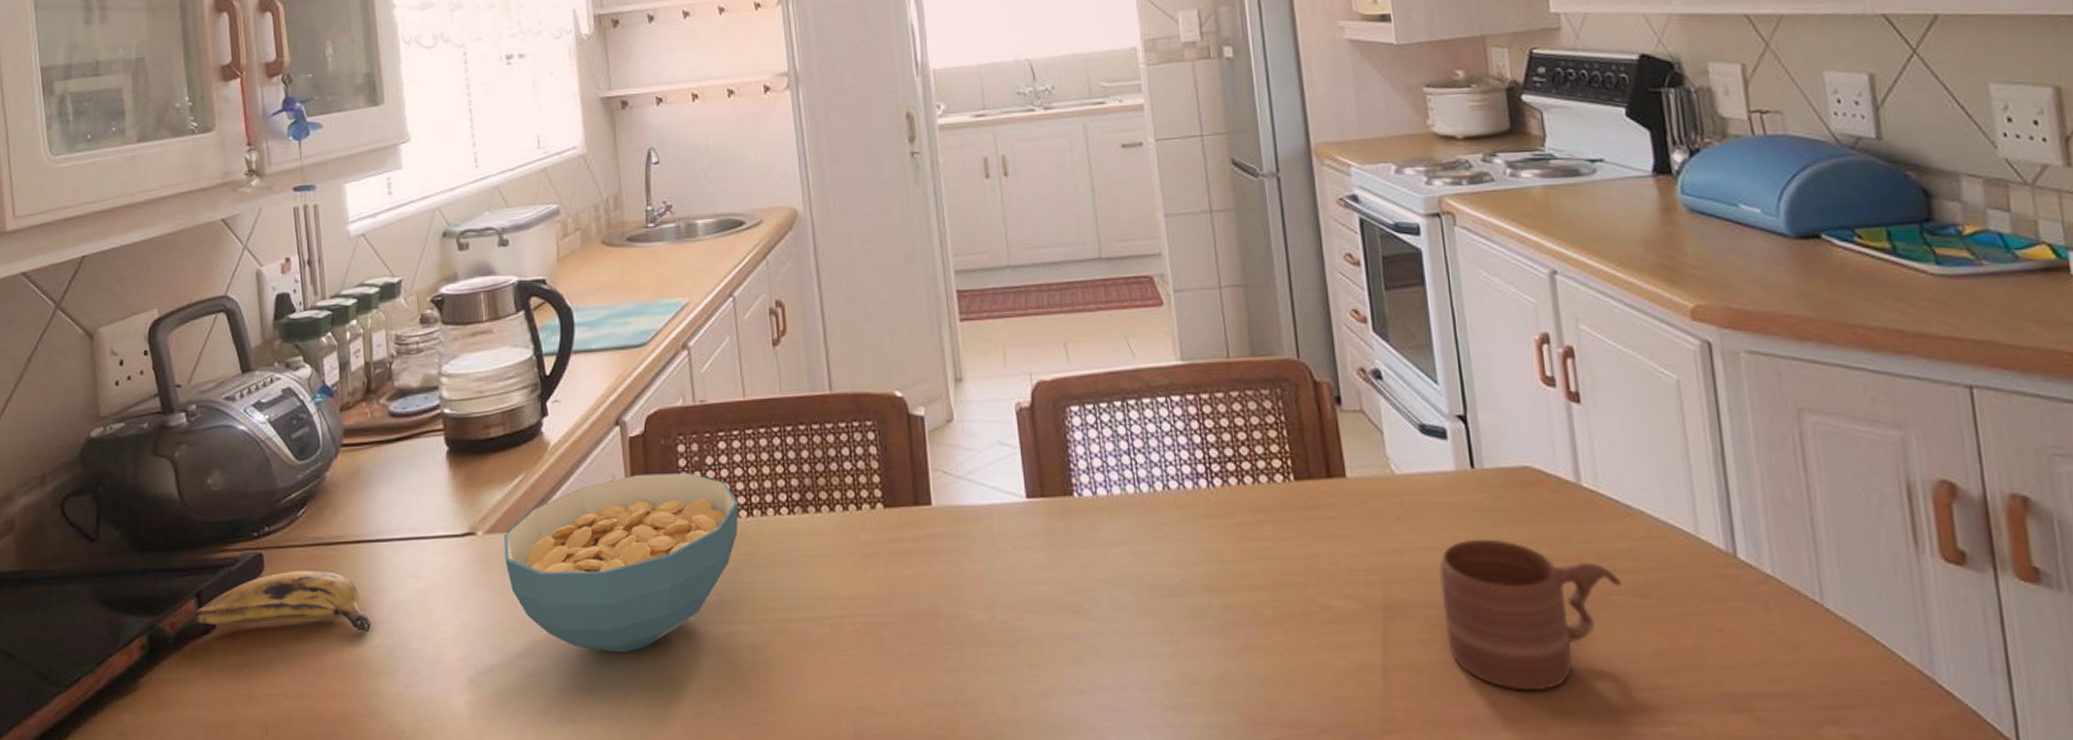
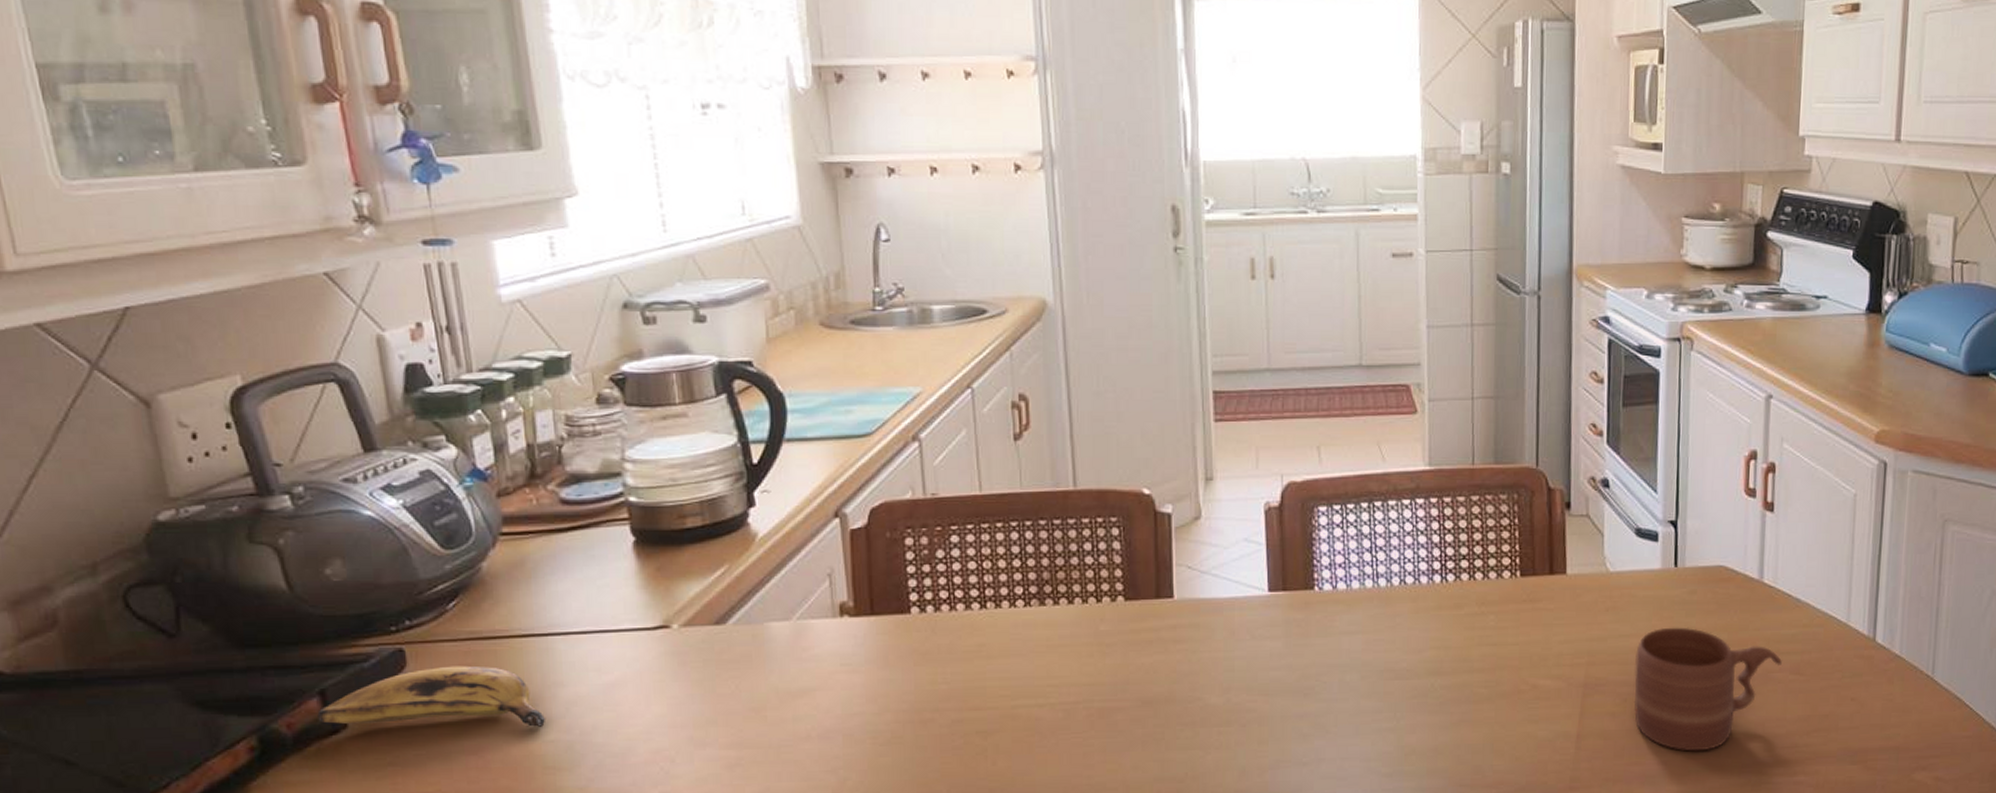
cereal bowl: present [504,473,739,652] -> none [704,566,971,741]

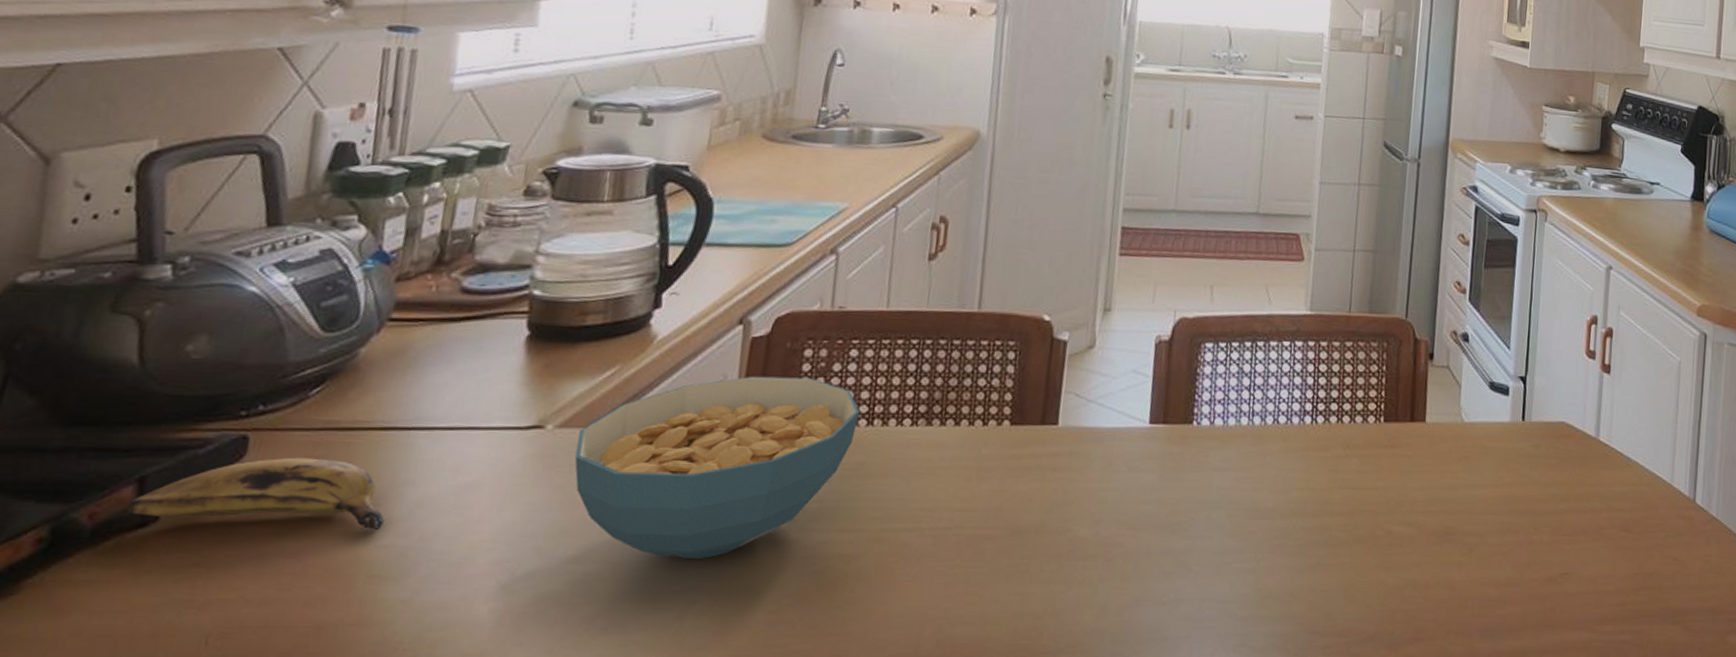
cereal bowl: none [704,566,971,741] -> present [574,376,860,559]
mug: present [1633,627,1782,752] -> none [1479,479,1613,606]

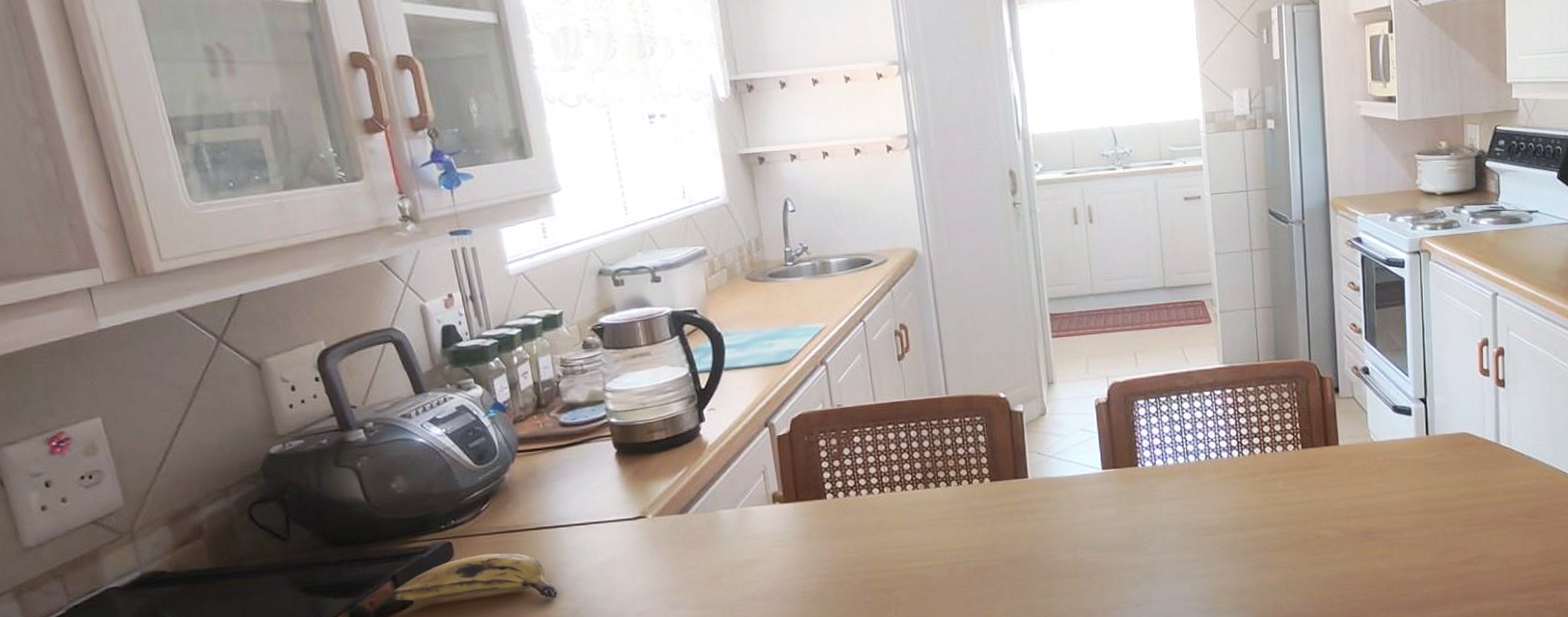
cereal bowl: present [574,376,860,559] -> none [671,462,872,600]

